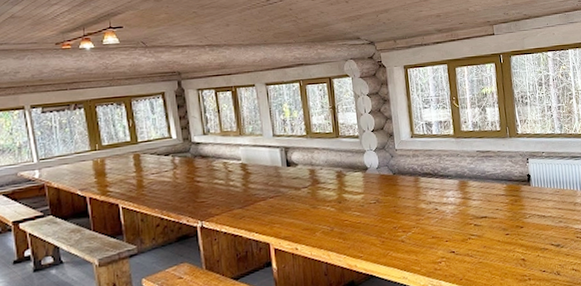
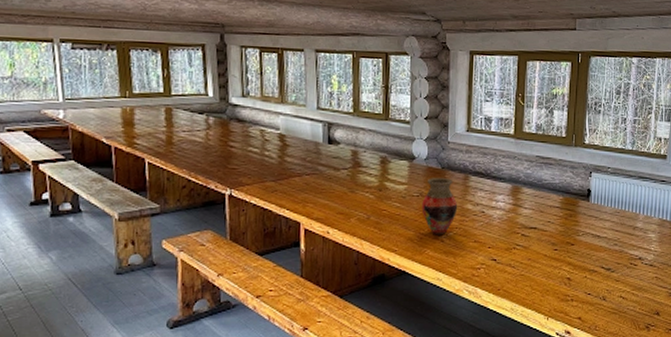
vase: none [379,182,413,236] -> present [421,178,458,234]

